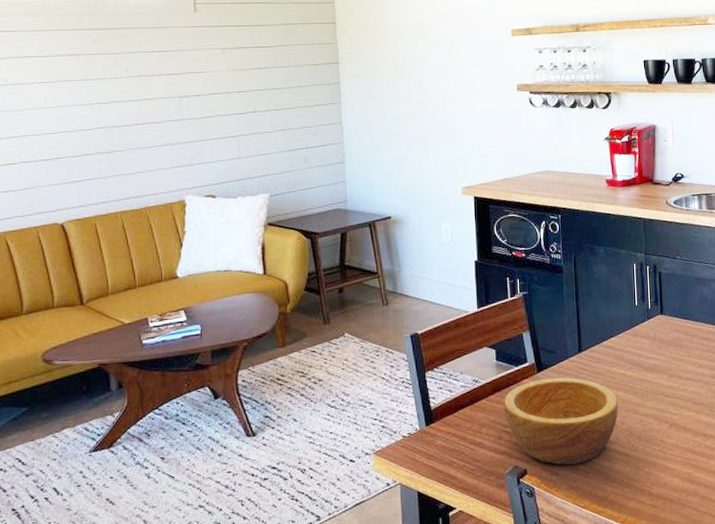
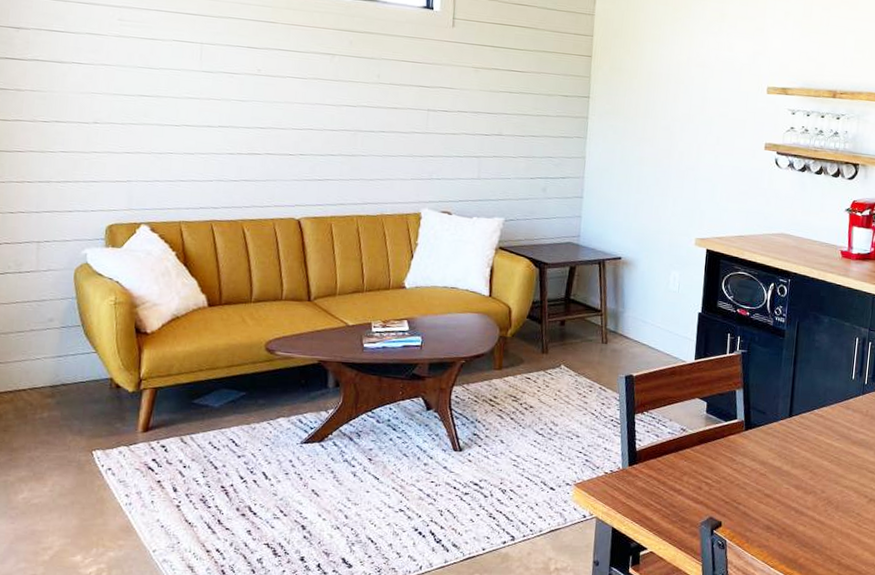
bowl: present [504,377,618,465] -> none [707,437,821,524]

